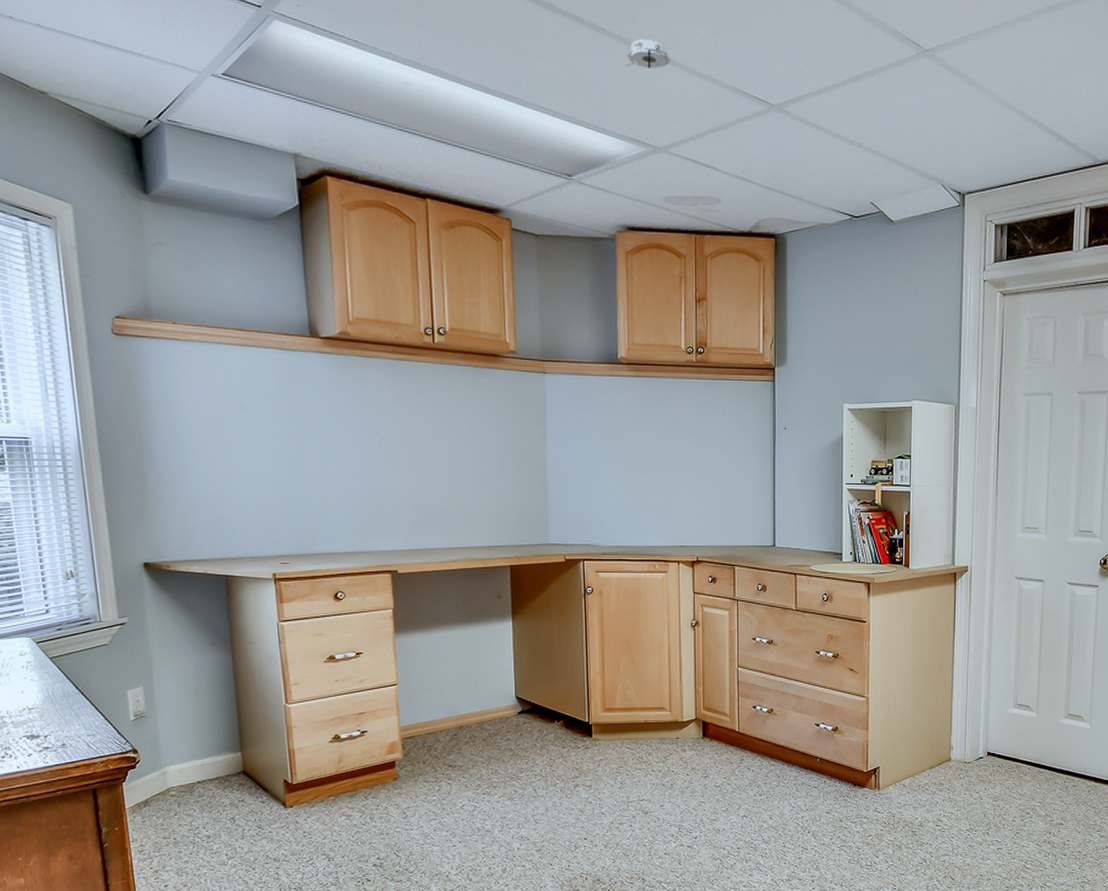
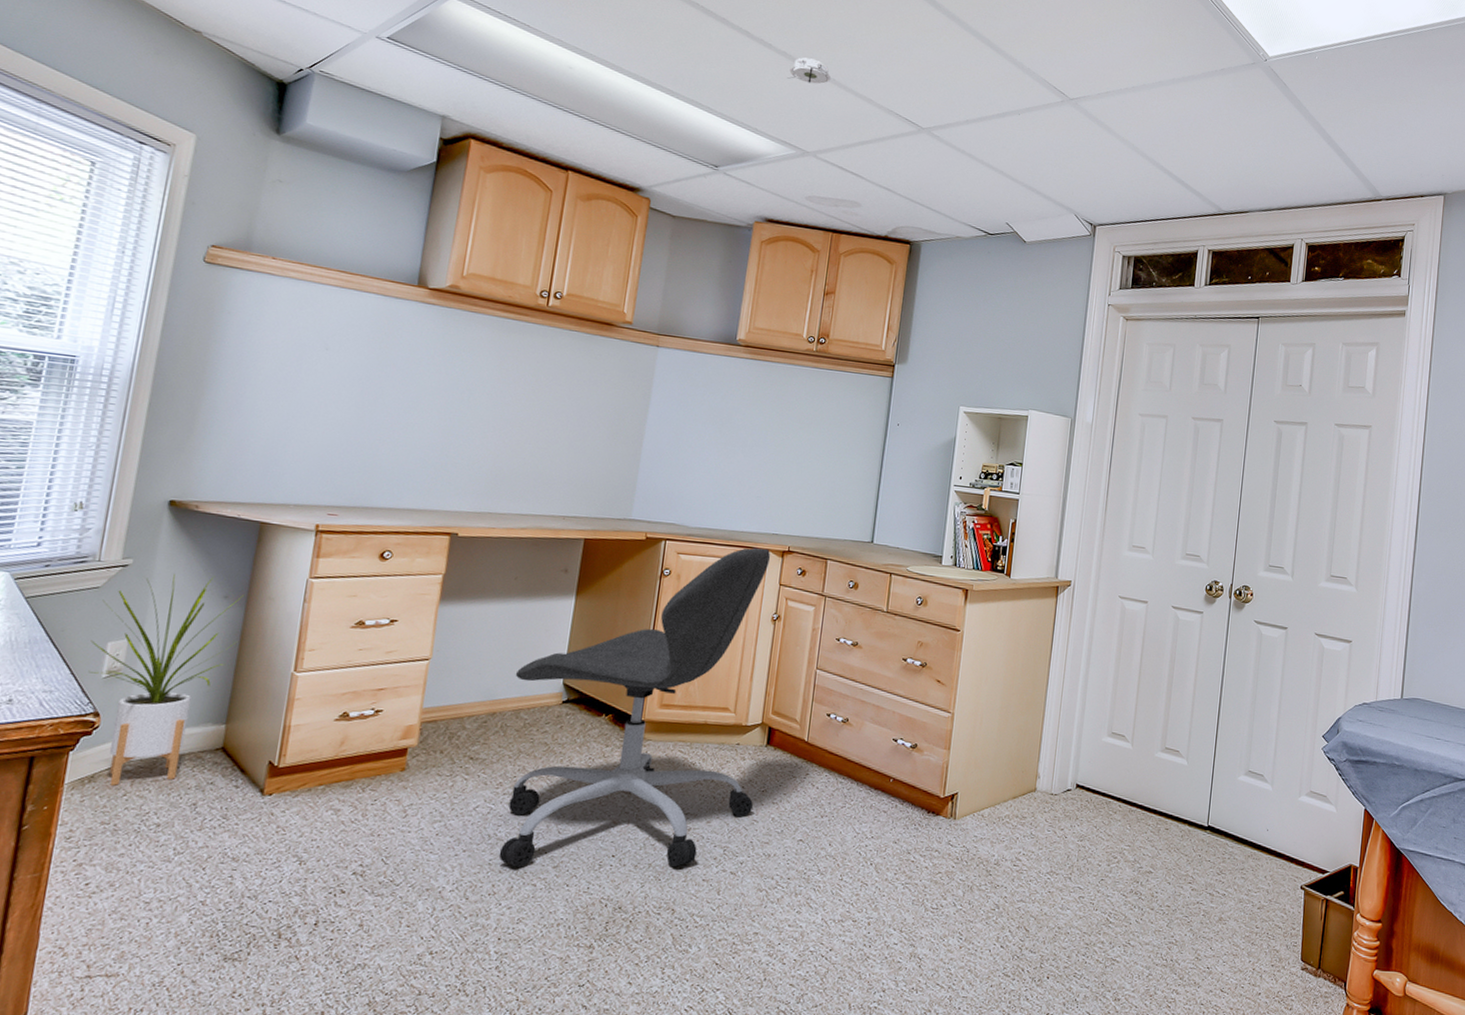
house plant: none [113,627,233,808] -> present [88,573,244,786]
office chair: none [473,560,699,853] -> present [498,547,771,868]

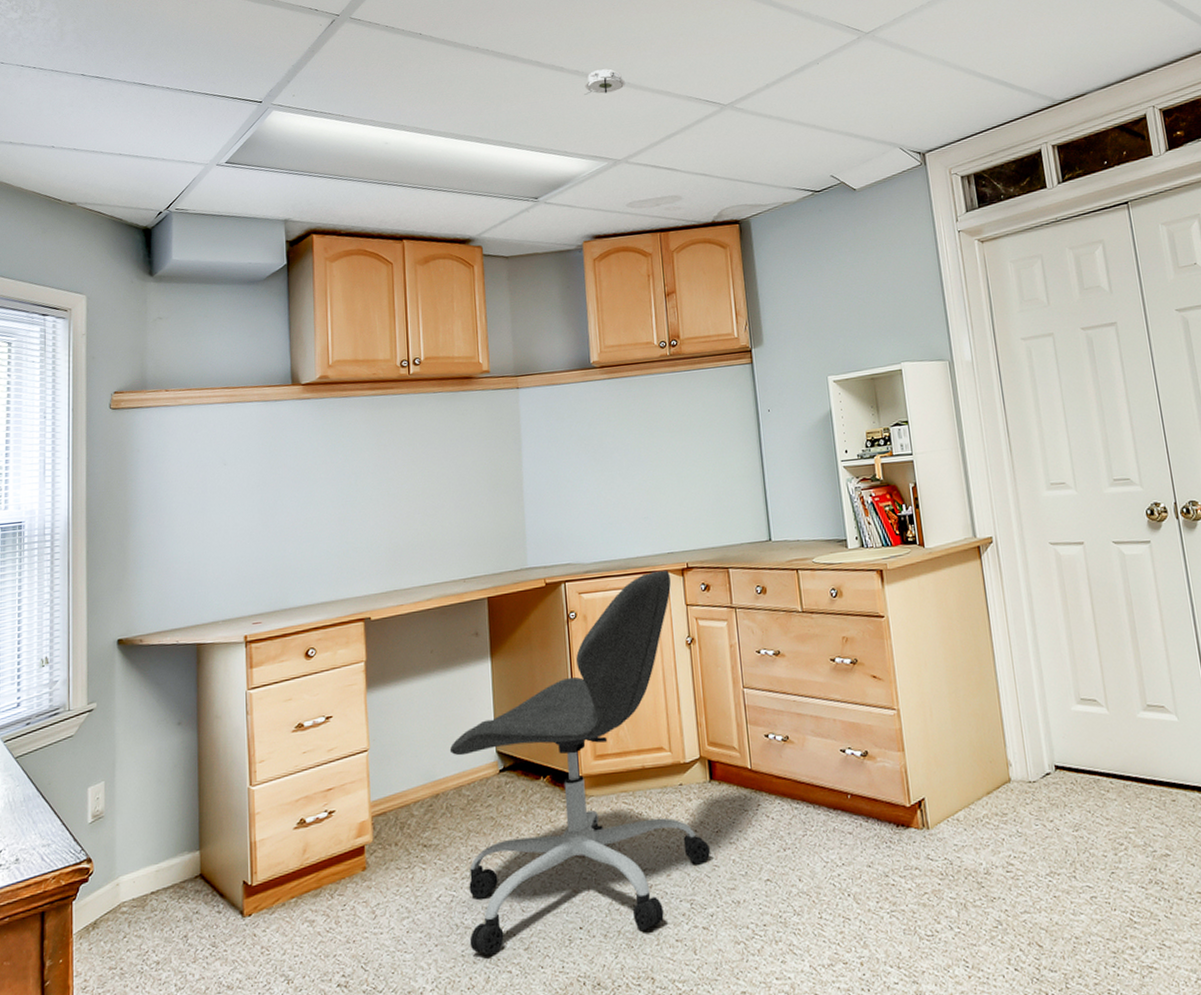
house plant: present [88,573,244,786] -> none [74,706,196,929]

